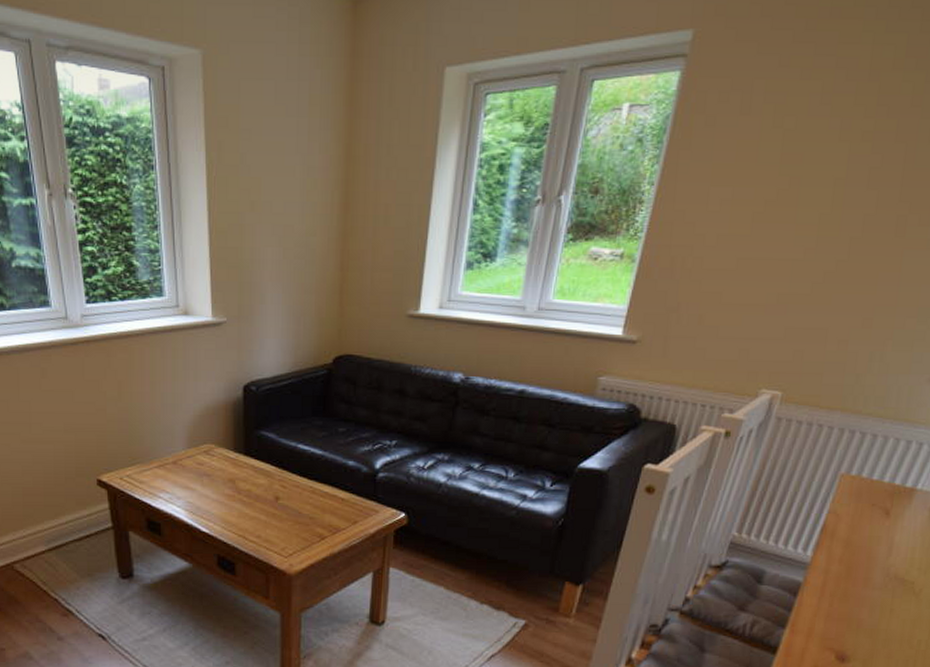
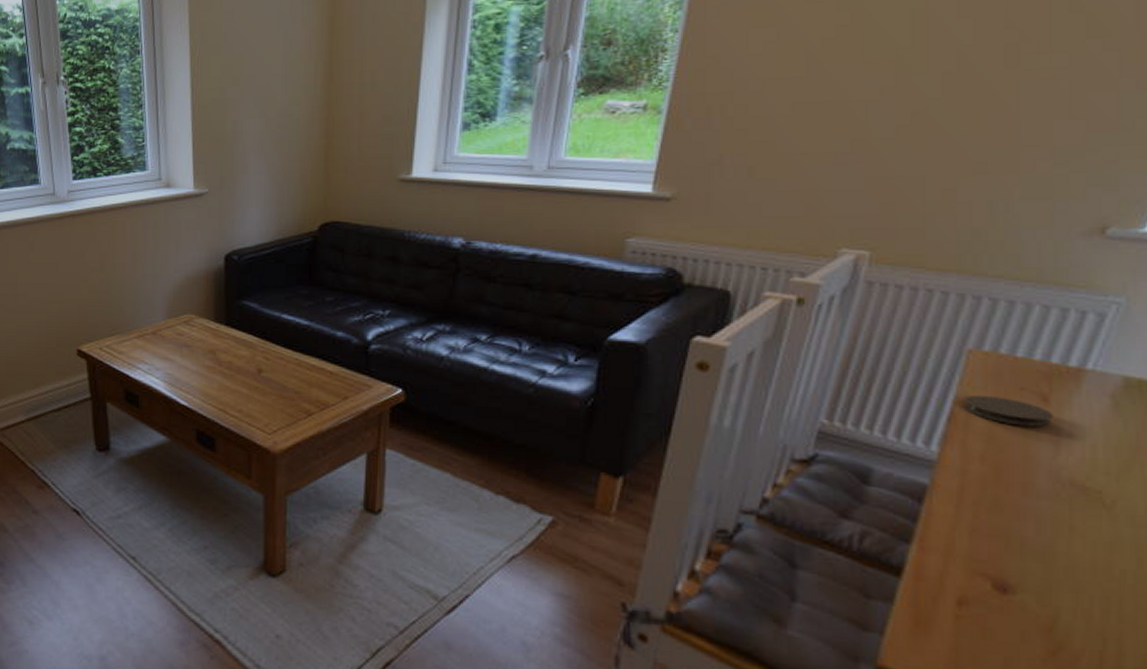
coaster: none [832,510,892,535] -> present [962,394,1055,427]

